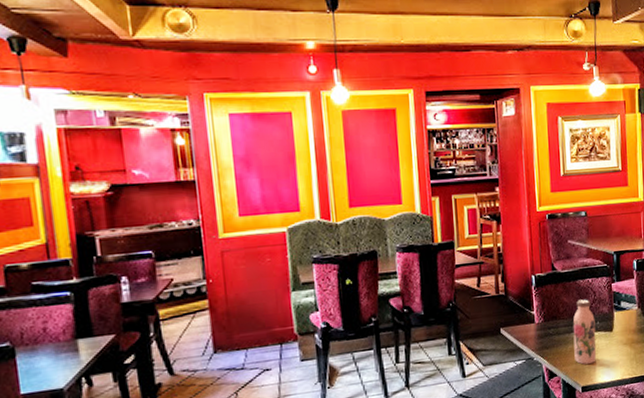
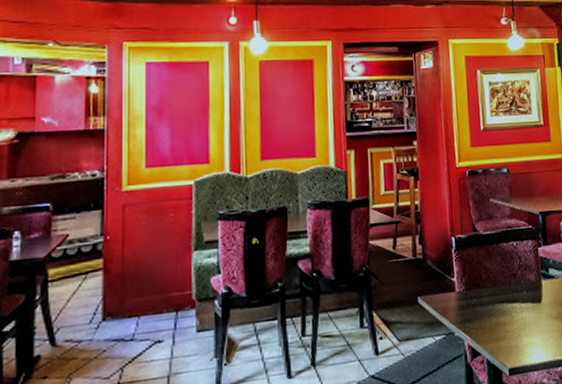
water bottle: present [573,299,597,365] -> none [497,265,524,342]

